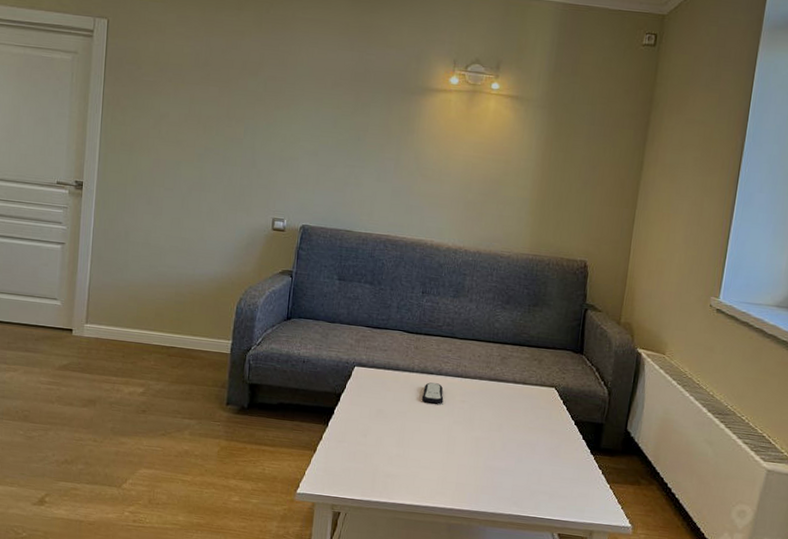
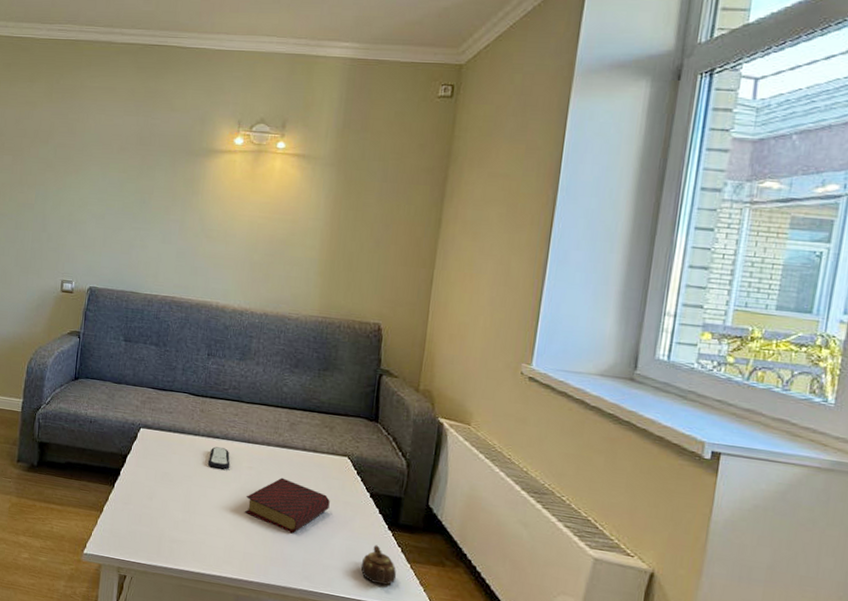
book: none [456,409,538,462] -> present [244,477,330,534]
teapot: none [565,468,598,505] -> present [360,544,397,585]

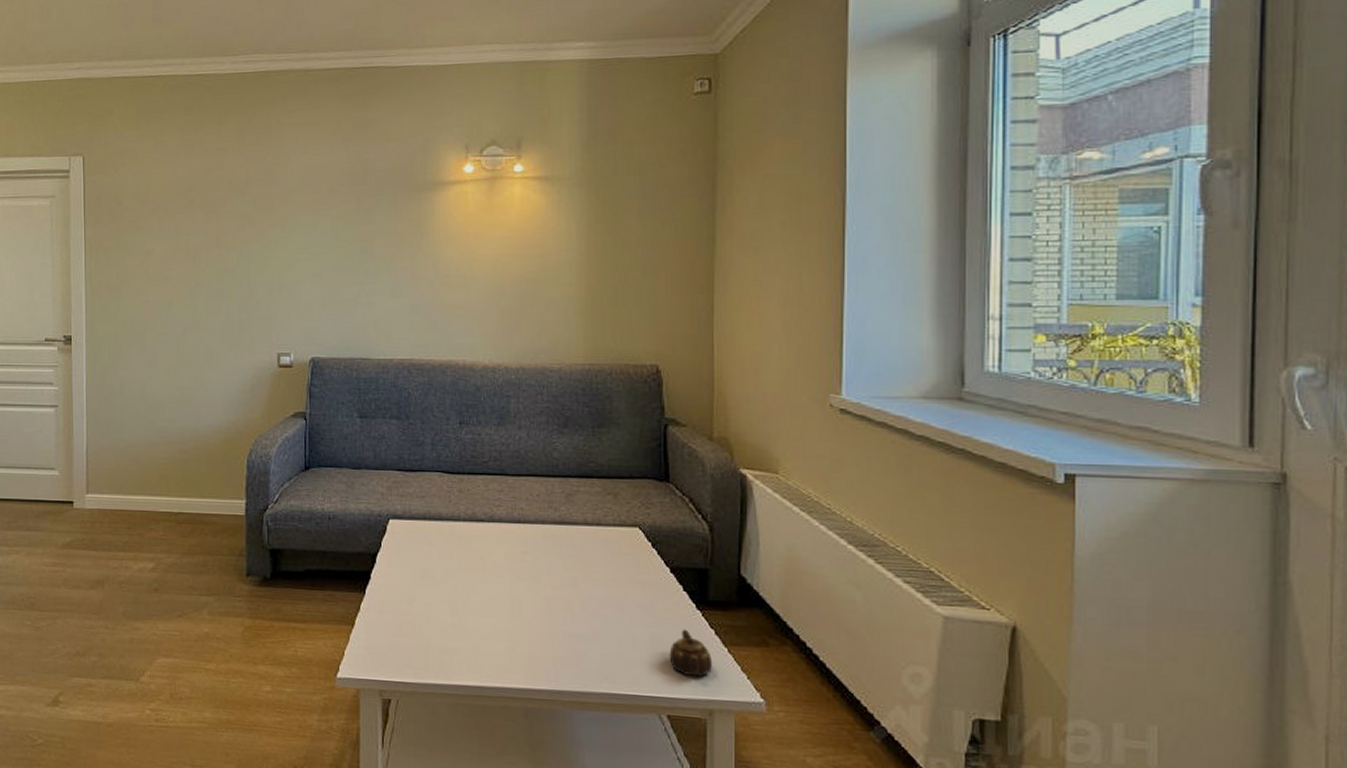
remote control: present [207,446,230,470] -> none [473,532,501,559]
book: present [244,477,330,534] -> none [523,560,624,627]

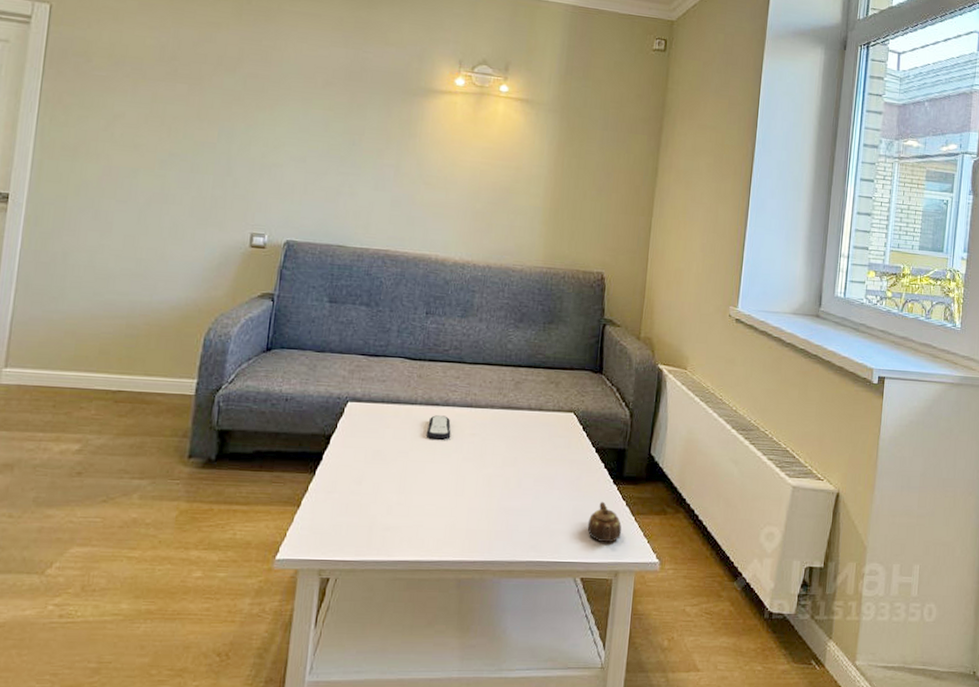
remote control: none [473,532,501,559] -> present [425,415,451,441]

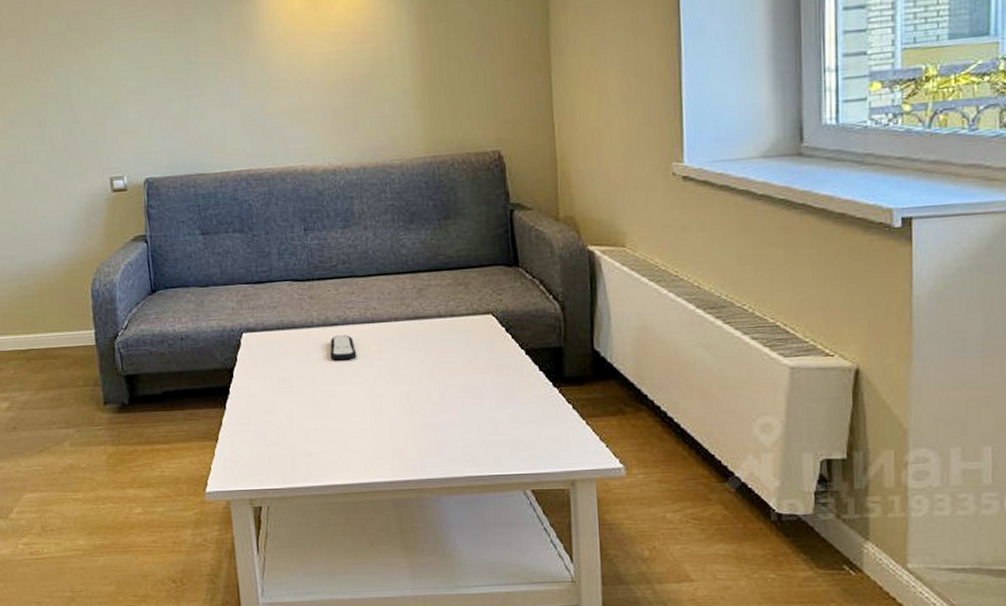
teapot: present [587,501,622,542] -> none [529,407,573,450]

